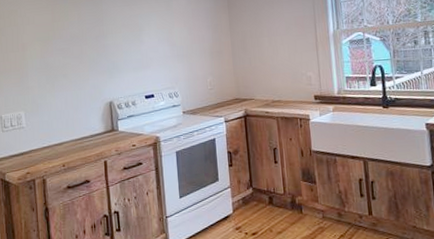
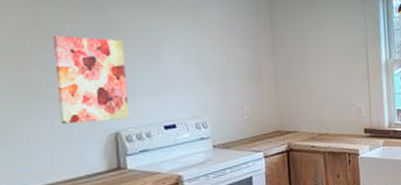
wall art: none [66,27,120,96] -> present [53,35,130,124]

